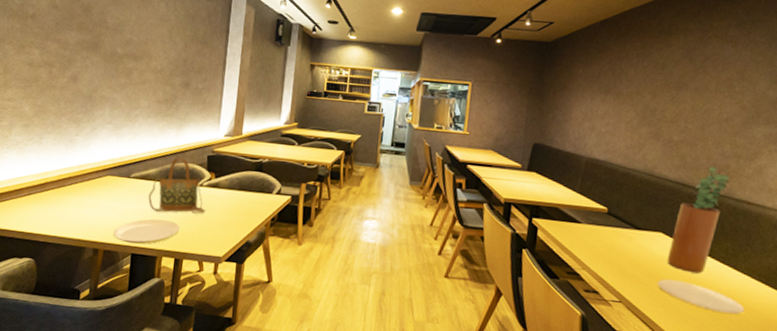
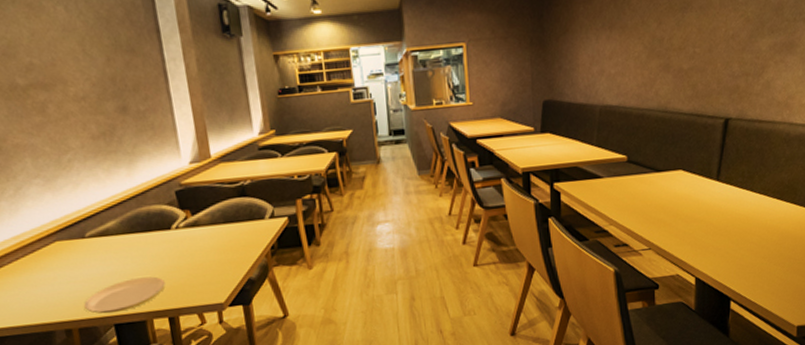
handbag: present [148,158,206,214] -> none [114,201,191,270]
plate: present [657,279,745,315] -> none [682,214,763,238]
vase: present [666,162,730,274] -> none [689,84,740,204]

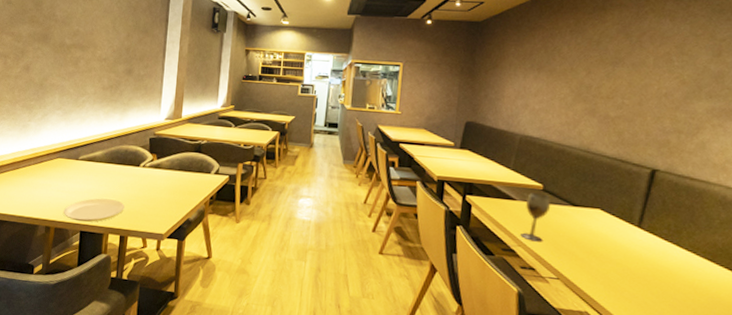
wine glass: none [611,165,637,217] -> present [520,192,551,242]

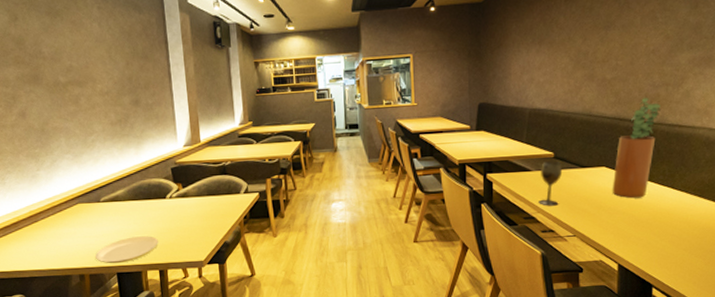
vase: none [605,137,670,251] -> present [612,92,661,199]

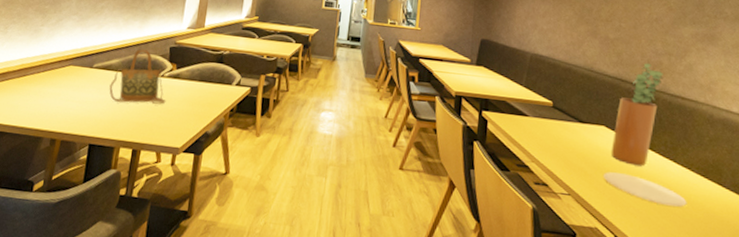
plate: present [95,236,159,264] -> none [72,109,139,135]
handbag: none [121,175,180,230] -> present [109,49,166,105]
wine glass: present [539,161,563,206] -> none [533,109,561,158]
plate: none [605,207,684,230] -> present [602,172,687,208]

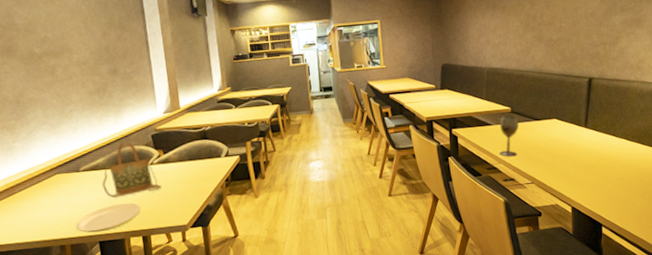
plate: none [72,109,139,135] -> present [76,203,141,233]
wine glass: none [533,109,561,158] -> present [499,115,519,157]
plate: present [602,172,687,208] -> none [558,155,626,174]
vase: present [610,58,663,167] -> none [563,51,600,147]

